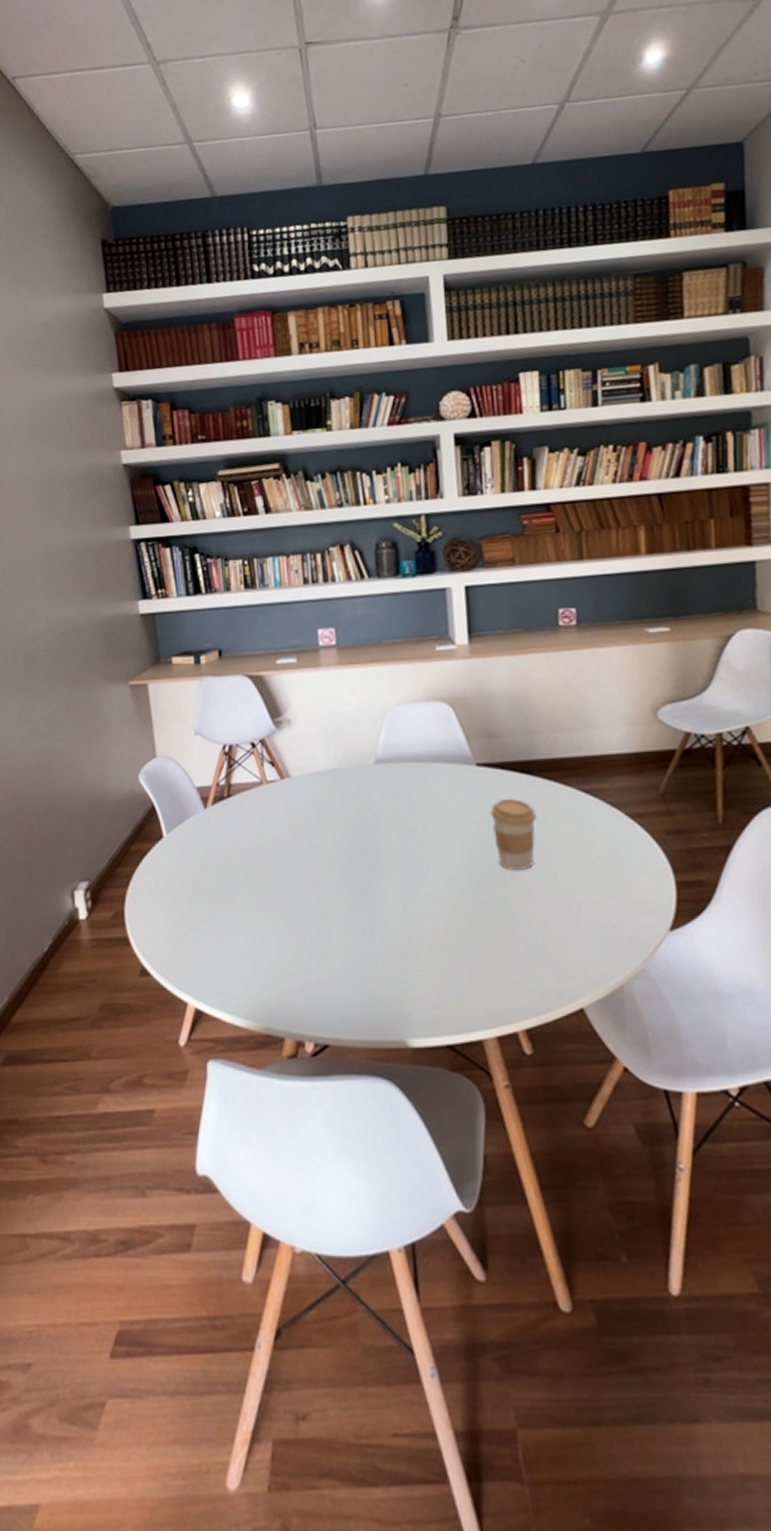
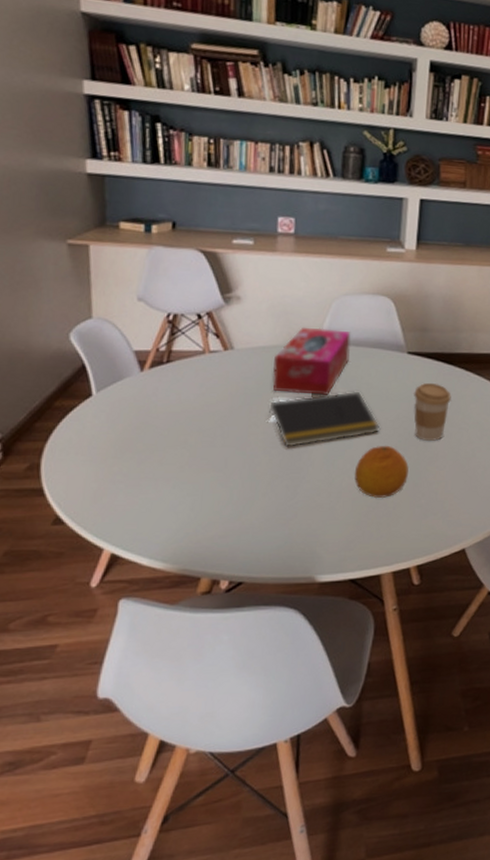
tissue box: none [332,745,411,823] -> present [272,327,351,396]
notepad: none [333,814,458,884] -> present [268,391,381,447]
fruit: none [434,877,498,944] -> present [354,445,409,499]

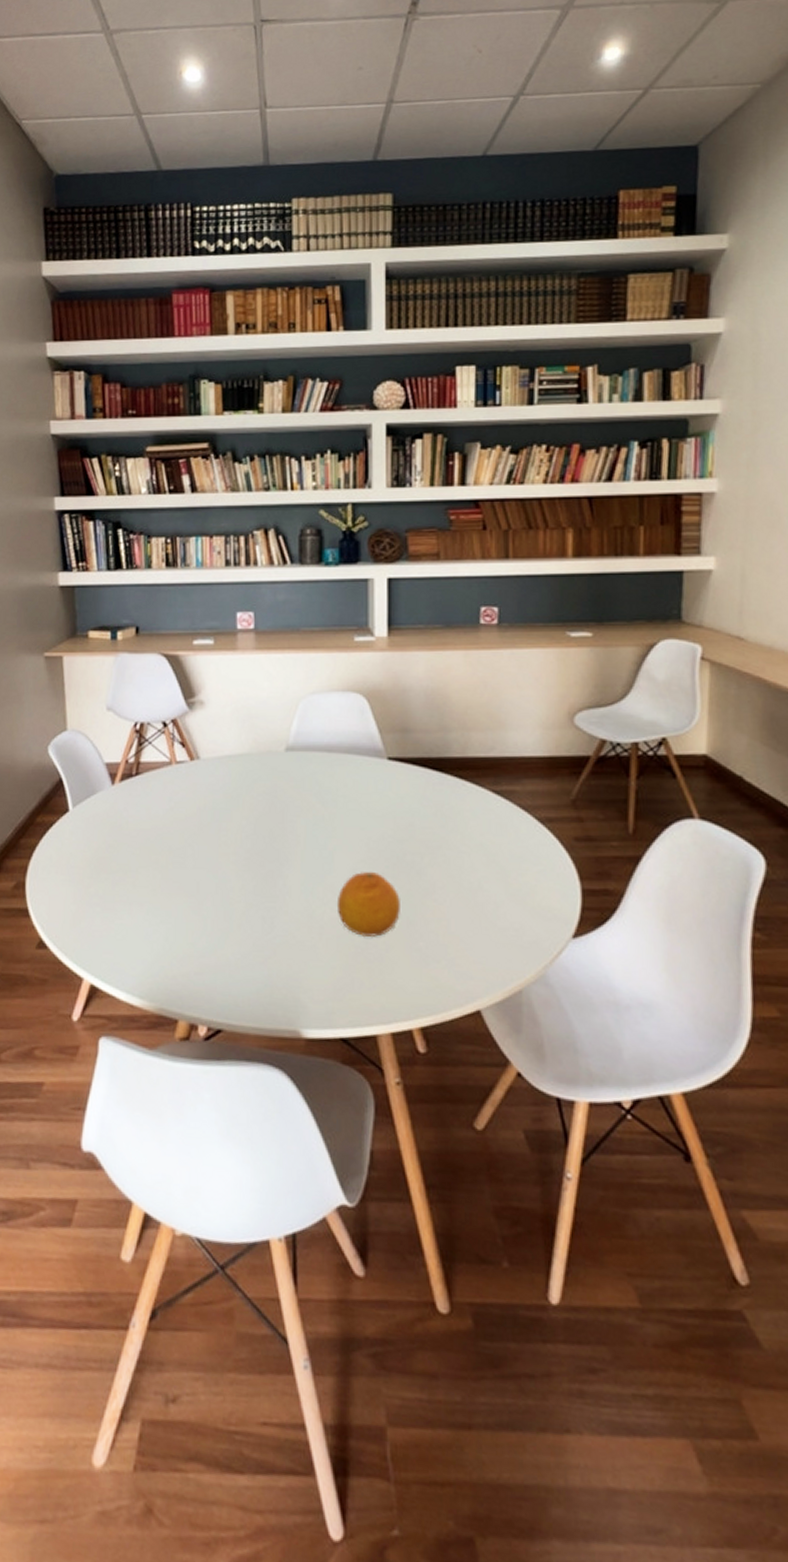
notepad: present [268,391,381,447] -> none [239,805,363,871]
tissue box: present [272,327,351,396] -> none [241,732,321,811]
coffee cup: present [414,382,451,441] -> none [399,794,445,867]

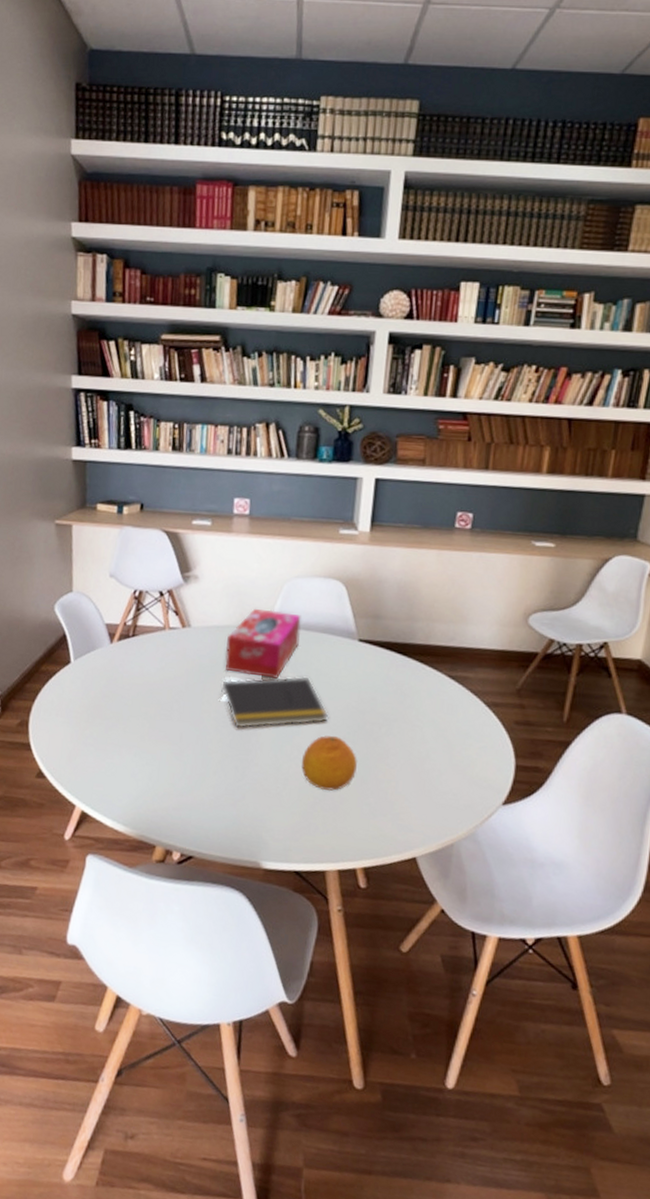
notepad: none [239,805,363,871] -> present [220,676,329,729]
tissue box: none [241,732,321,811] -> present [225,608,301,679]

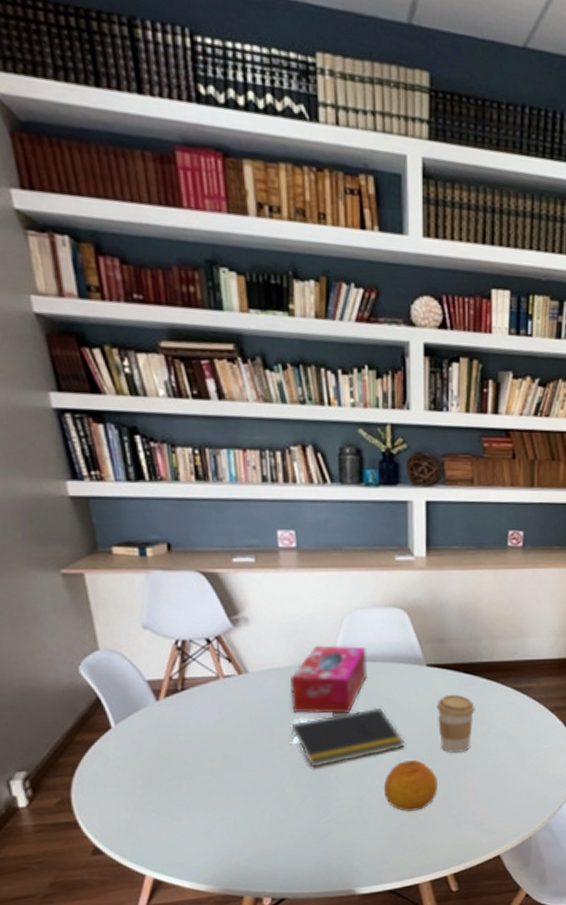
coffee cup: none [364,673,405,736] -> present [437,694,475,753]

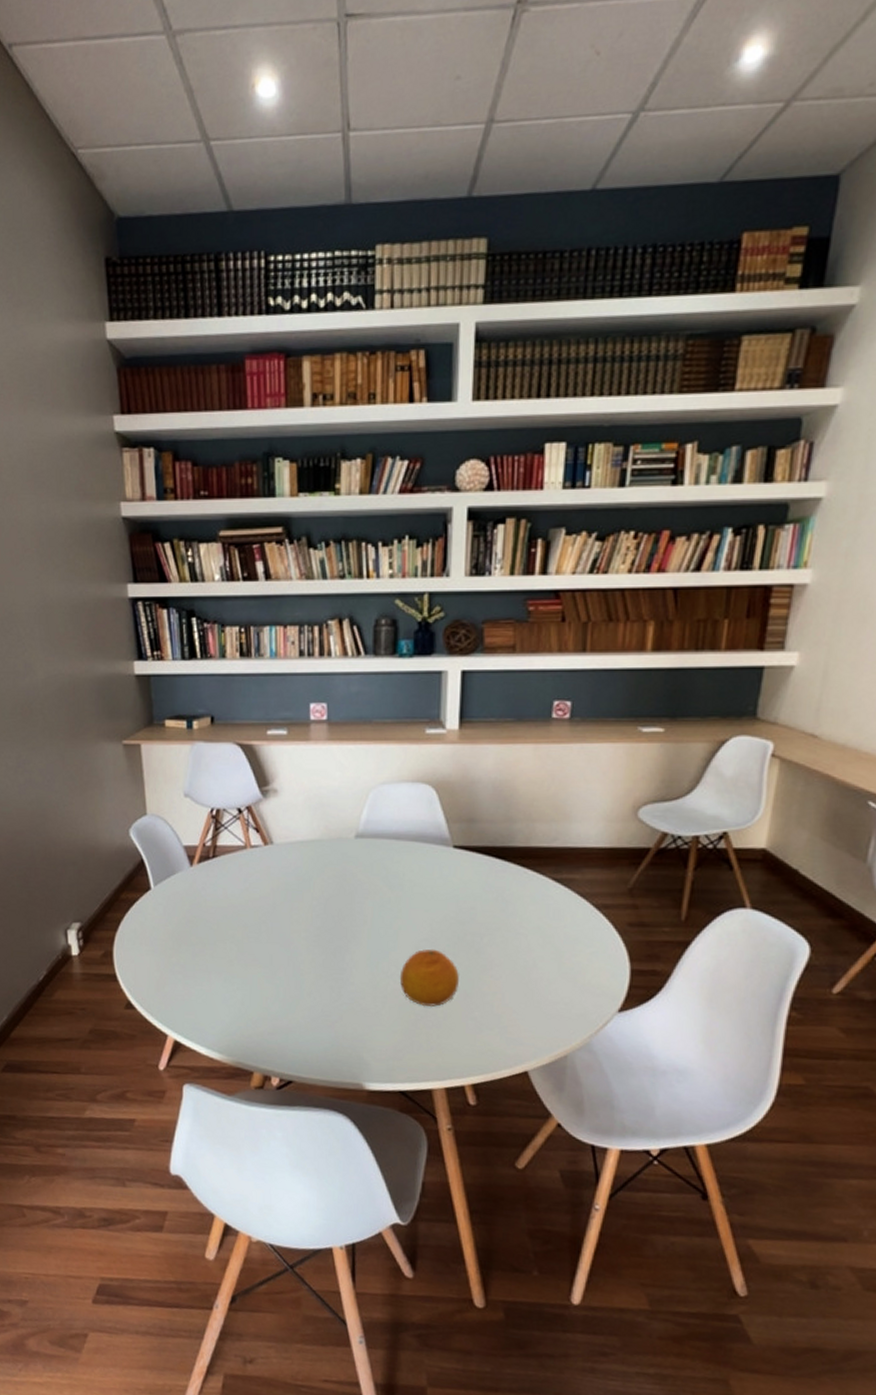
tissue box: present [290,645,367,715] -> none [312,819,390,893]
notepad: present [291,707,406,767] -> none [310,888,426,947]
coffee cup: present [437,694,475,753] -> none [462,880,506,947]

